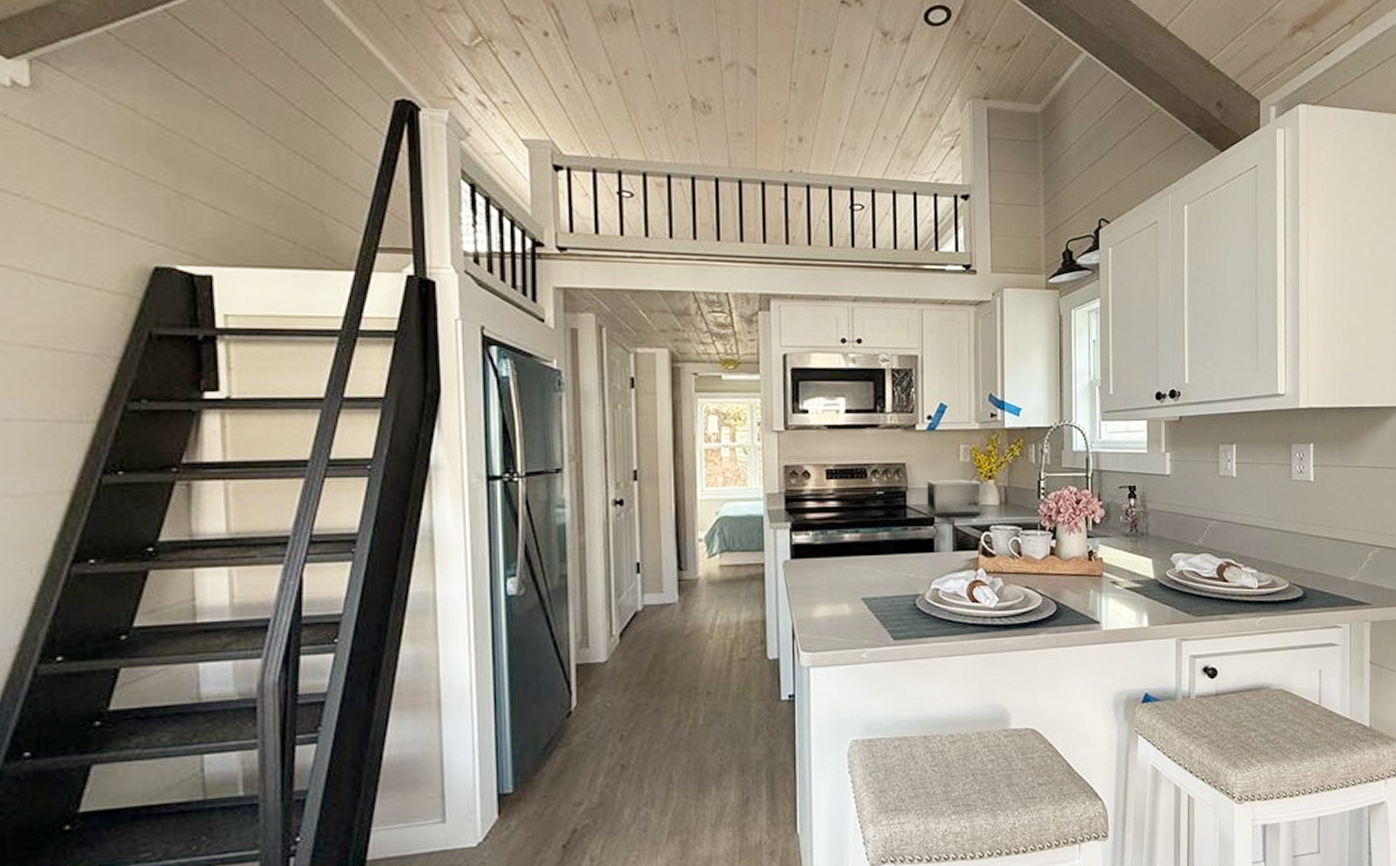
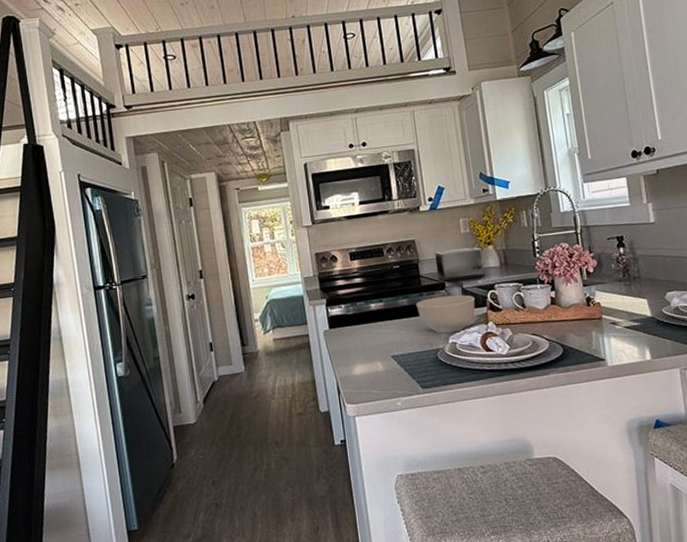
bowl: none [898,533,967,578] -> present [416,295,476,334]

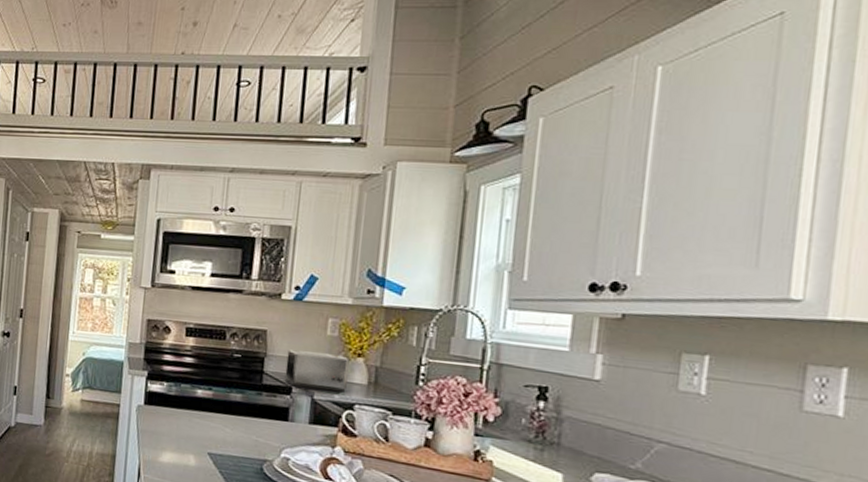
bowl: present [416,295,476,334] -> none [250,400,326,448]

